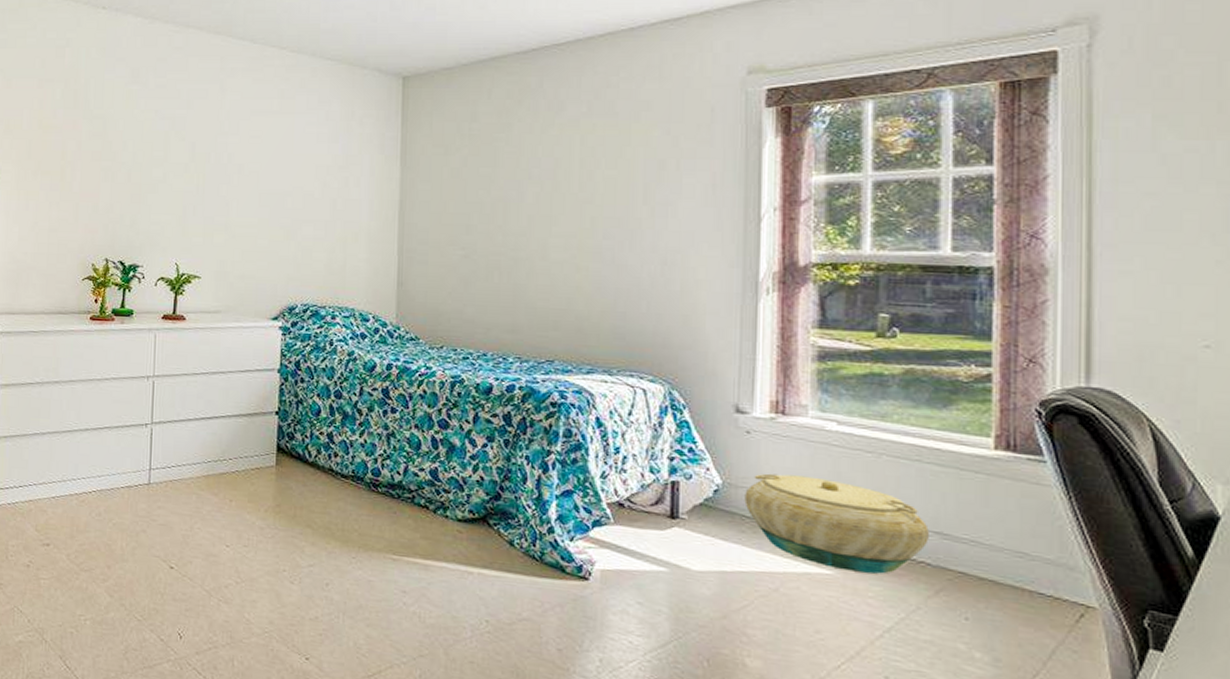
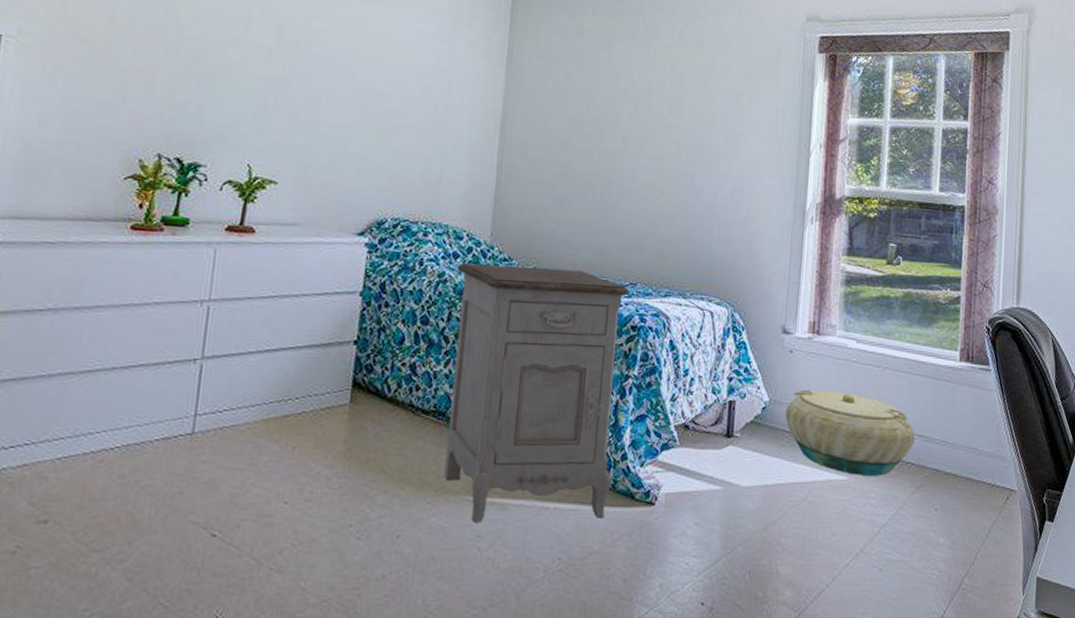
nightstand: none [365,343,546,588] -> present [444,263,630,523]

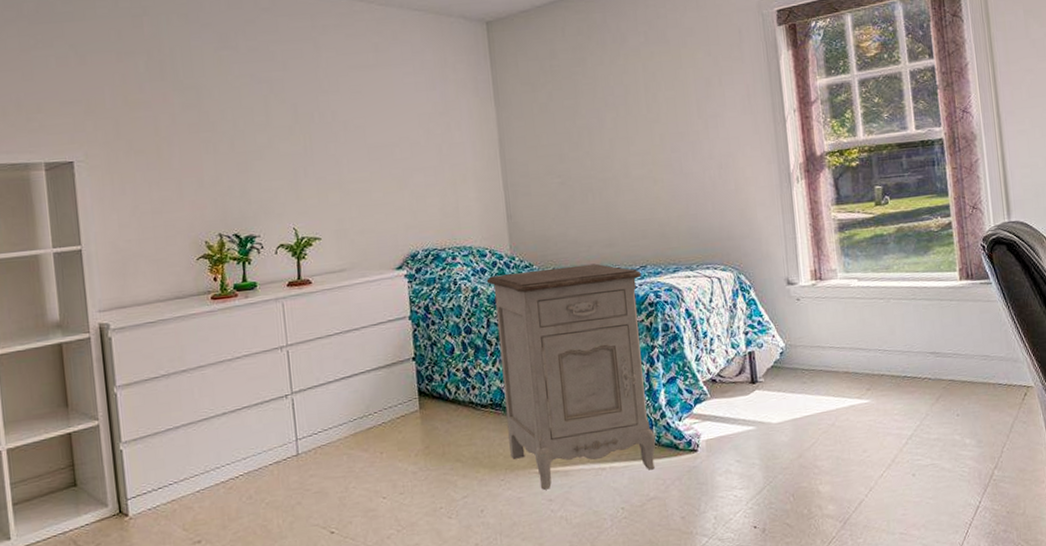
basket: present [785,389,915,476] -> none [802,326,928,398]

